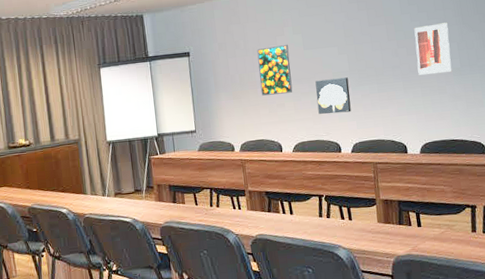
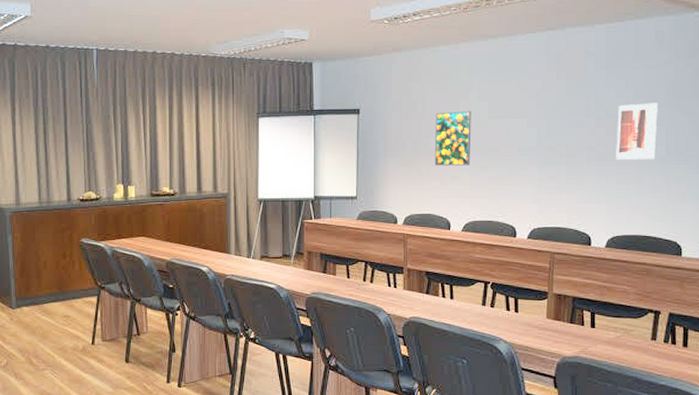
wall art: present [315,77,351,114] -> none [496,154,535,193]

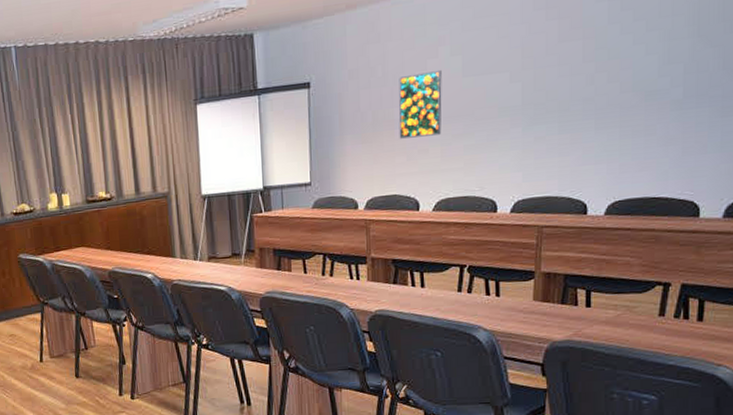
wall art: present [616,103,658,161] -> none [619,35,674,111]

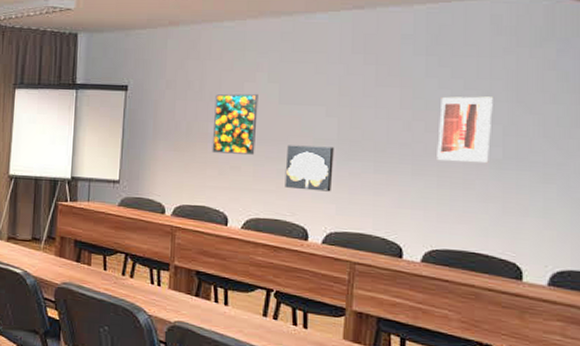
wall art: none [472,114,519,163] -> present [285,145,334,192]
wall art: none [619,35,674,111] -> present [437,96,493,162]

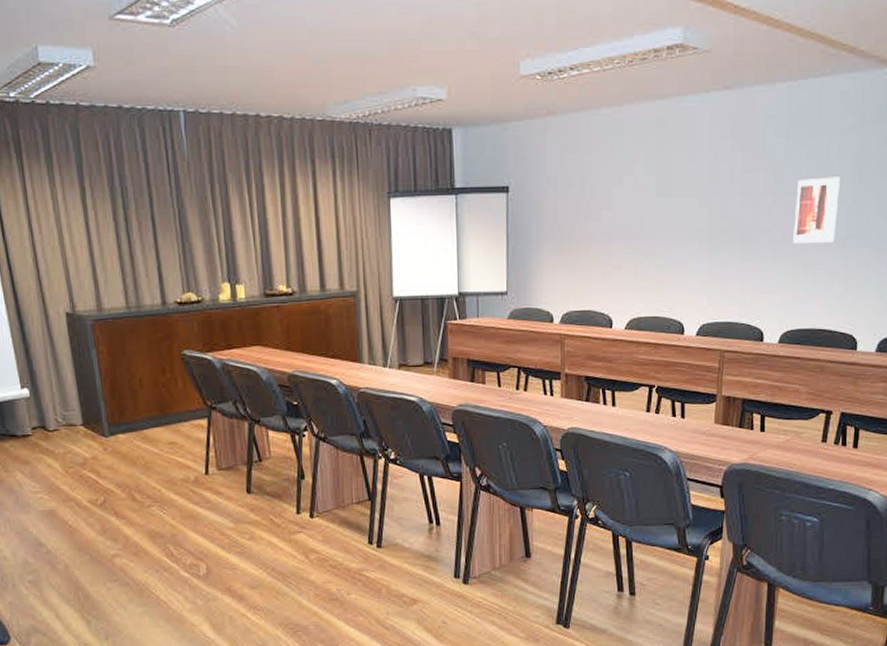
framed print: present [212,93,258,155] -> none [595,187,636,254]
wall art: present [285,145,334,192] -> none [663,238,706,285]

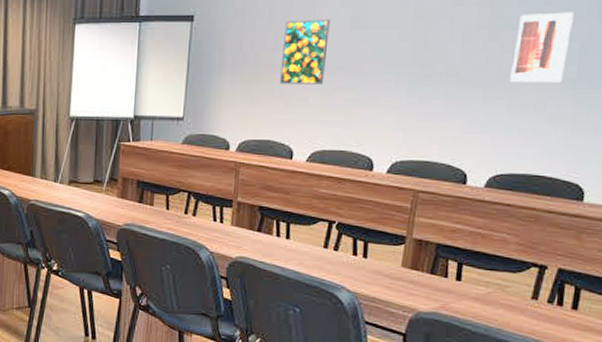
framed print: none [595,187,636,254] -> present [279,18,330,85]

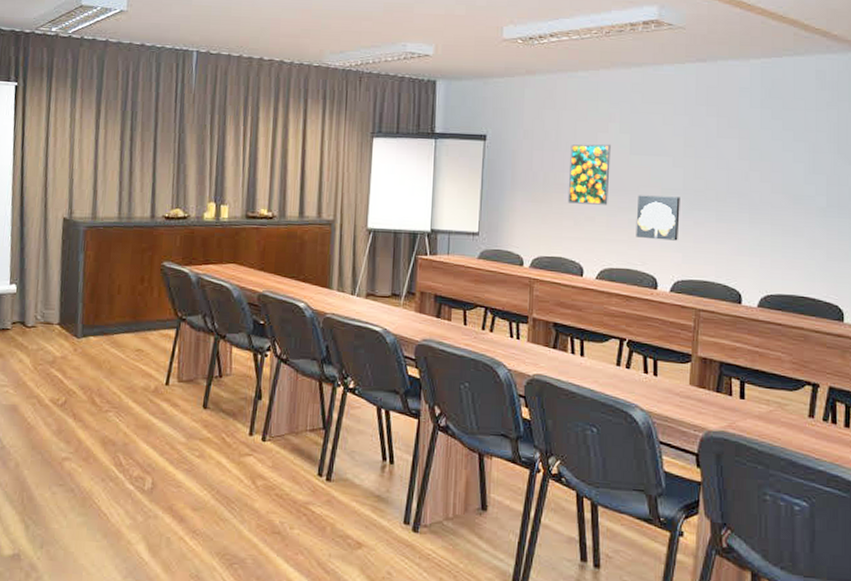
wall art: none [352,72,405,120] -> present [636,195,680,241]
wall art: present [510,12,574,83] -> none [771,148,818,211]

